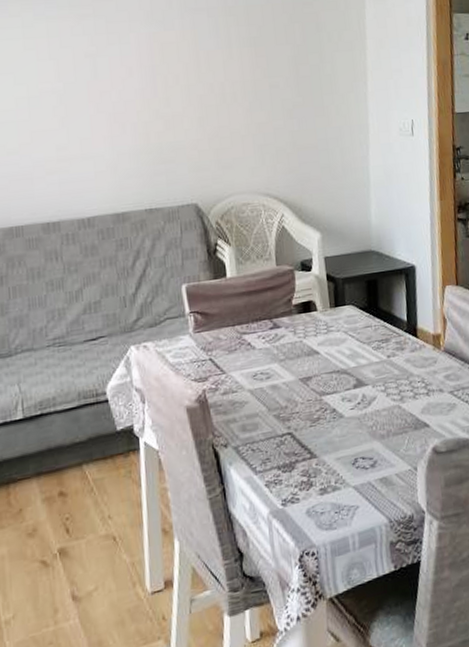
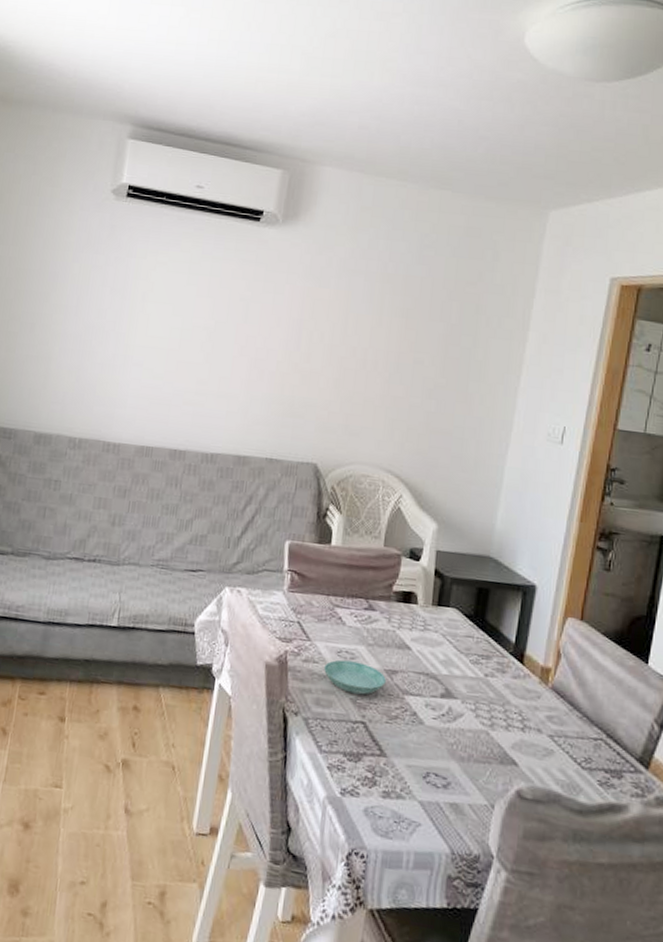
saucer: none [243,379,303,411] -> present [324,659,386,695]

